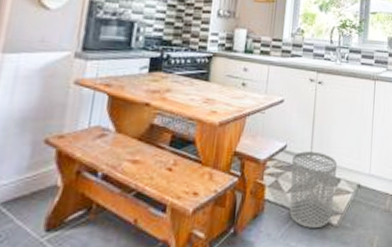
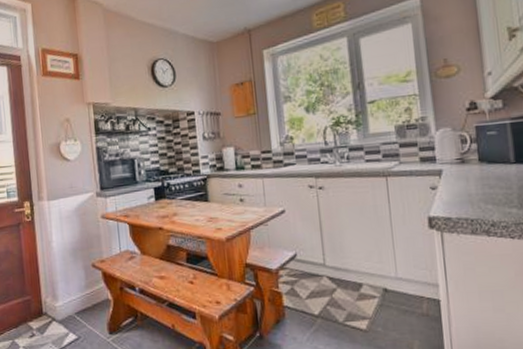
waste bin: present [289,151,338,229] -> none [305,258,359,333]

